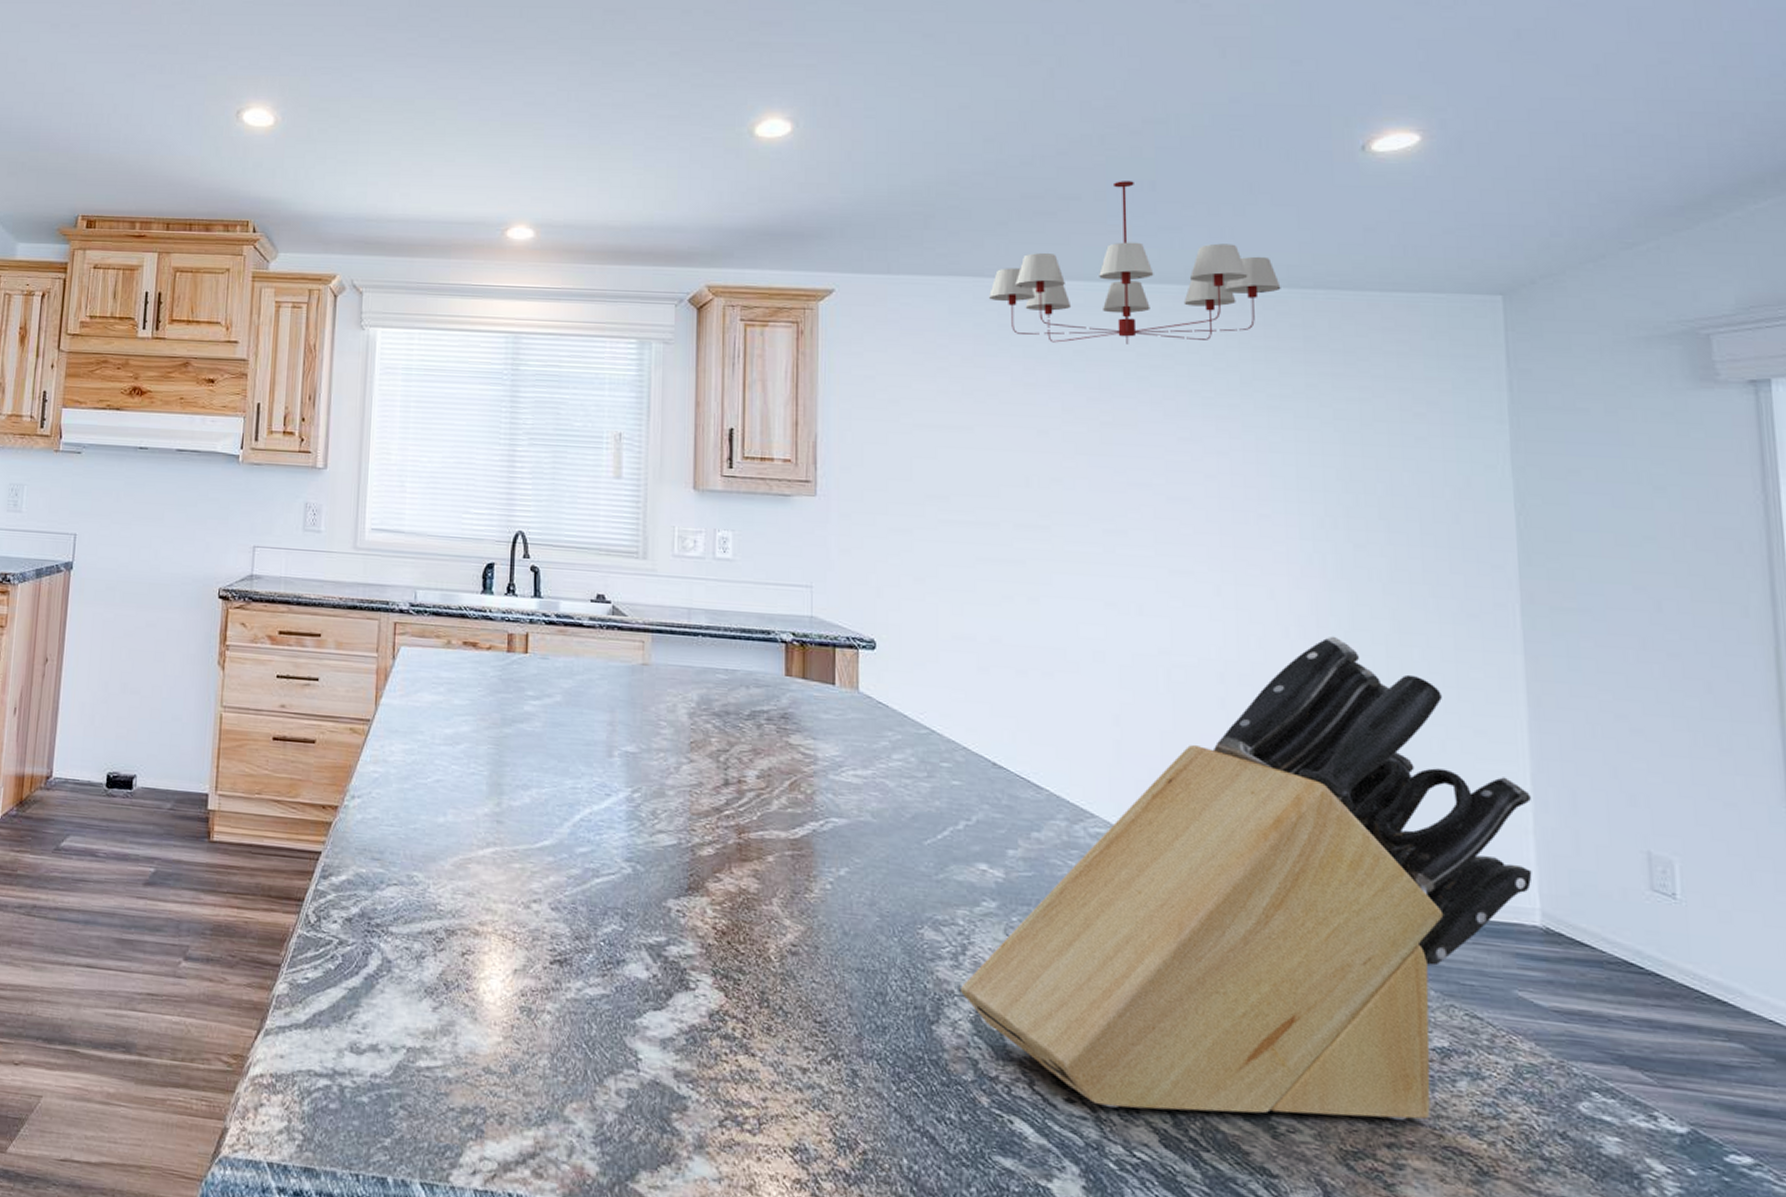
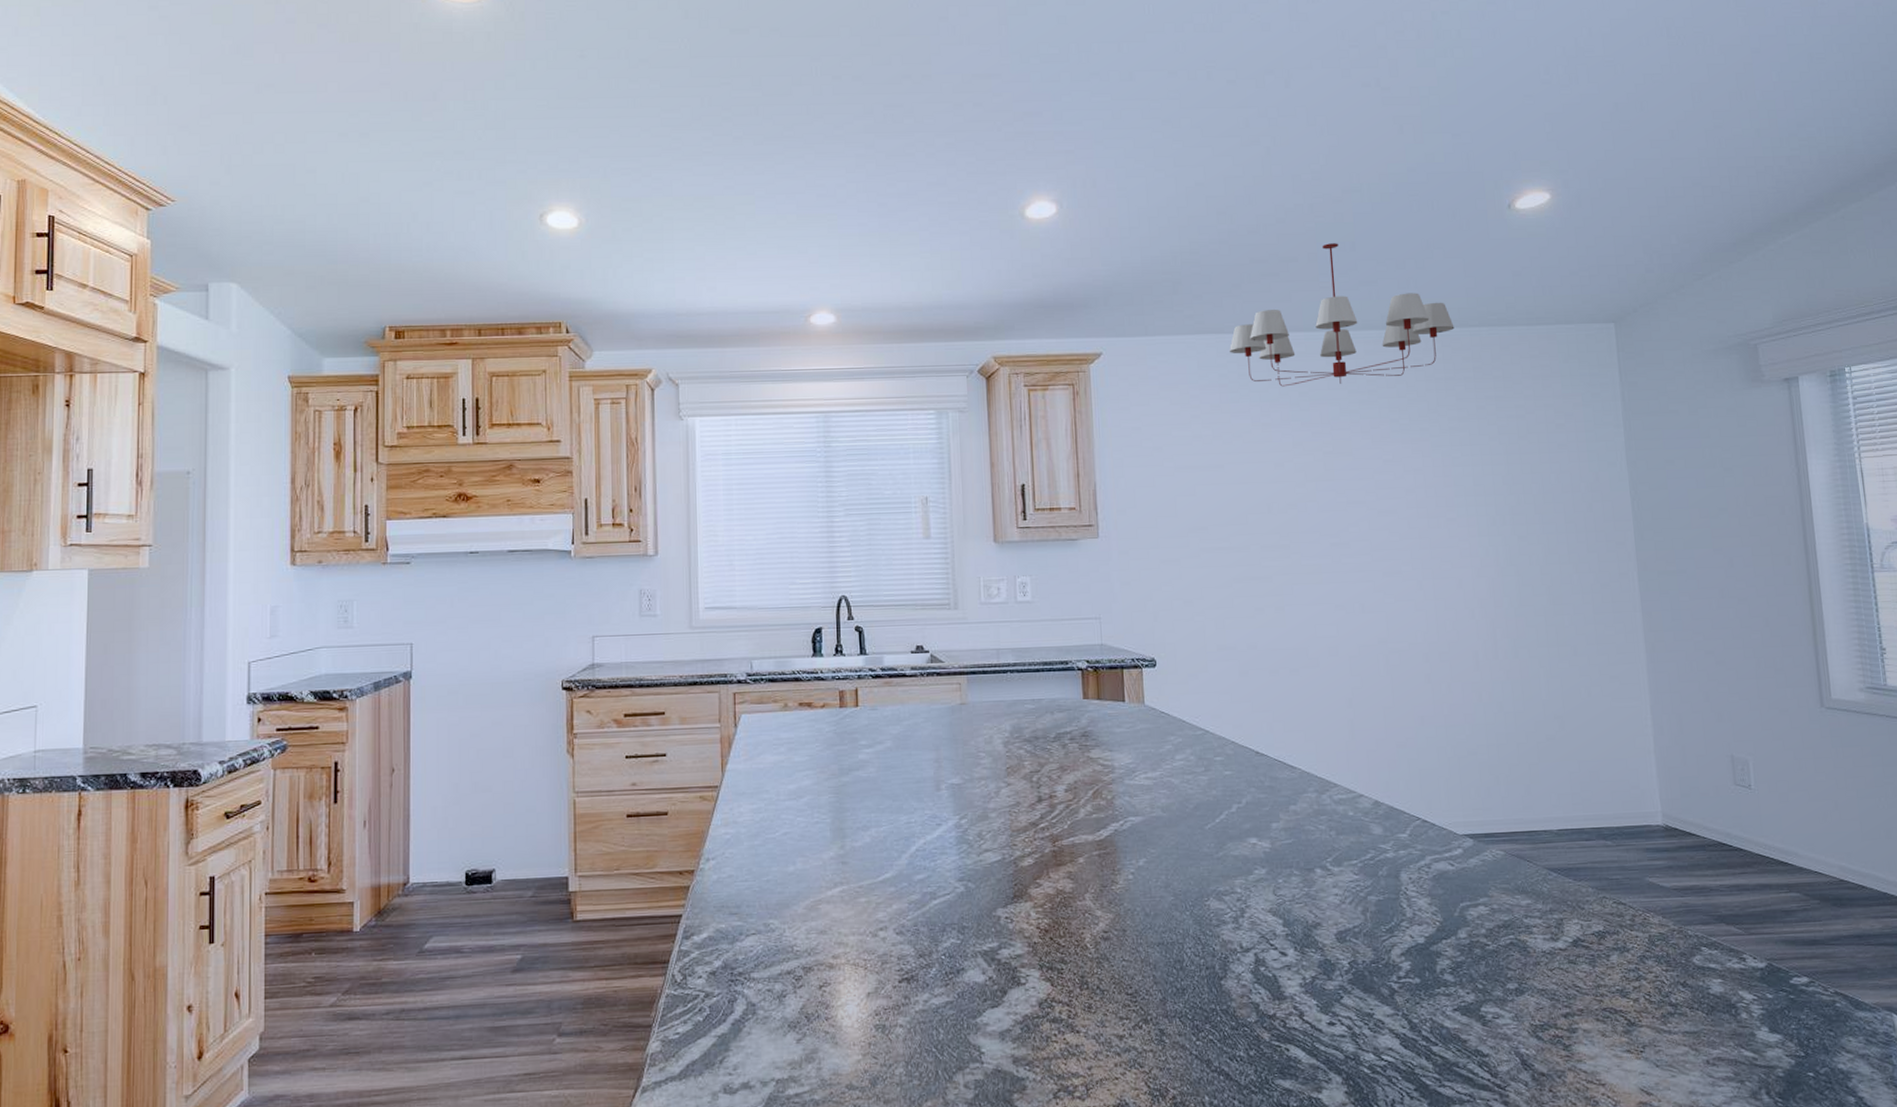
knife block: present [961,636,1532,1122] -> none [1242,613,1655,1024]

